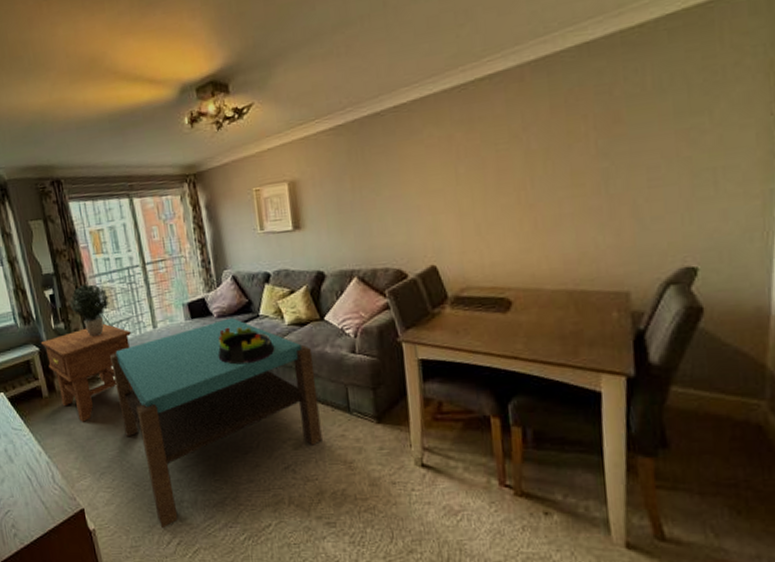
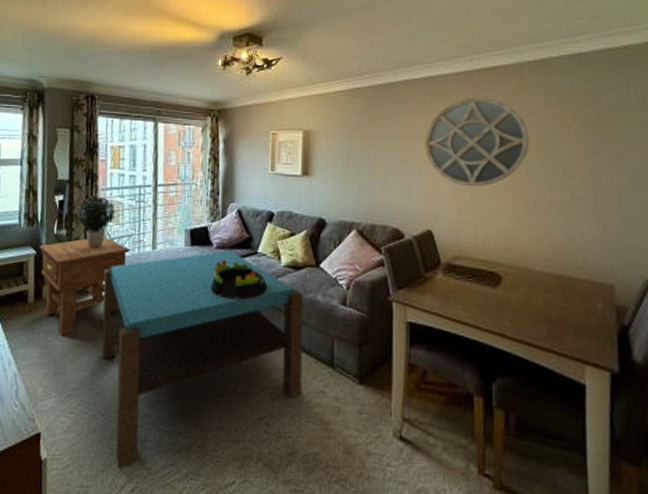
home mirror: none [420,111,535,214] -> present [425,98,530,187]

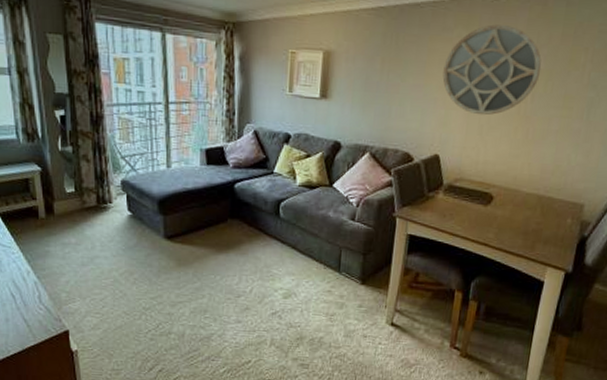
side table: present [39,236,130,336] -> none [43,154,143,248]
potted plant: present [75,195,116,249] -> none [79,110,125,167]
coffee table: present [102,250,304,470] -> none [118,170,317,356]
decorative container: present [210,259,268,301] -> none [227,178,283,216]

